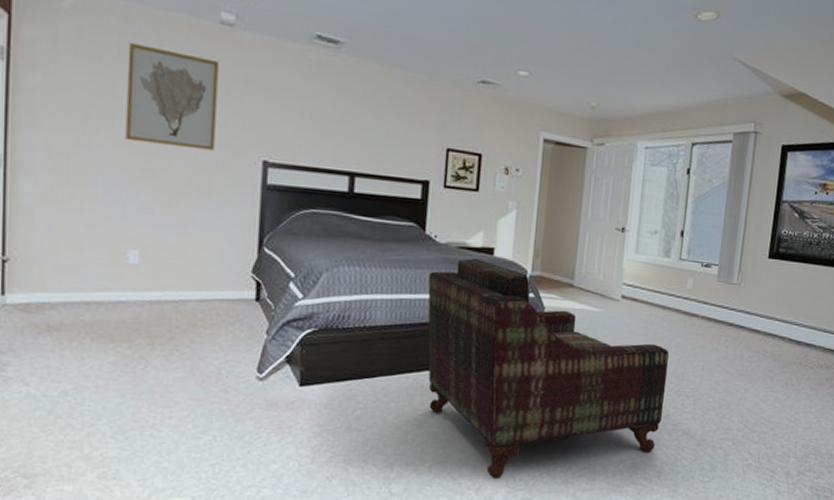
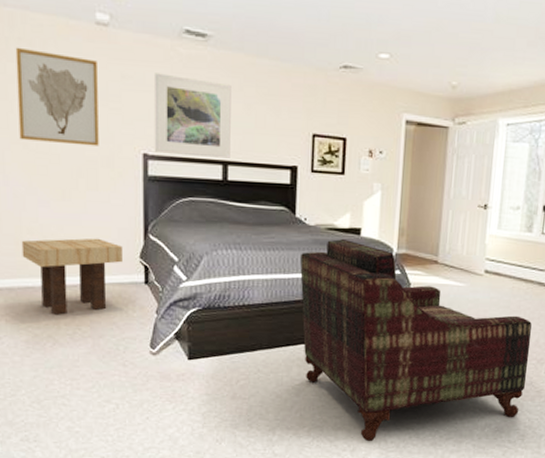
side table: none [117,249,234,334] -> present [21,238,124,315]
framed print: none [275,77,363,170] -> present [154,73,231,159]

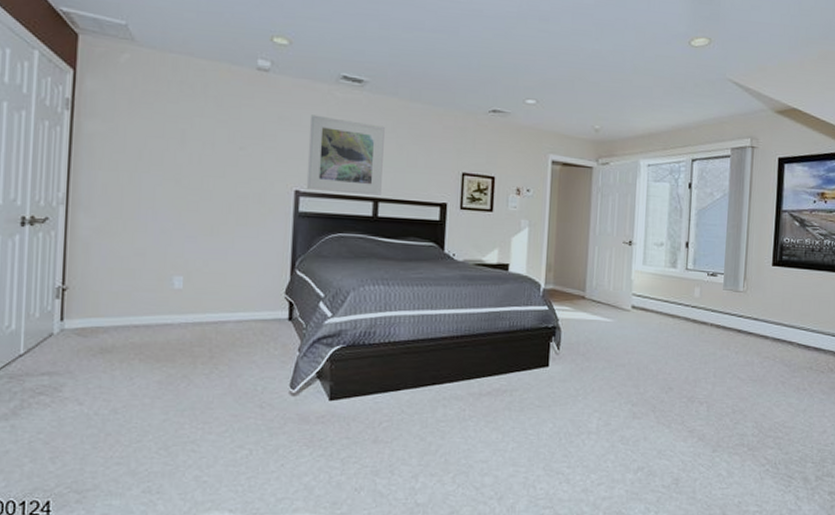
wall art: present [15,47,99,146] -> none [172,89,256,183]
side table: present [21,238,124,315] -> none [163,273,269,354]
armchair: present [300,239,532,442] -> none [448,275,681,489]

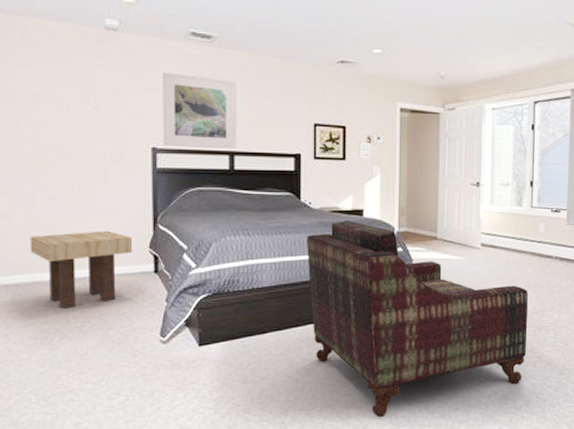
side table: none [163,273,269,354] -> present [30,230,133,309]
armchair: none [448,275,681,489] -> present [307,221,529,418]

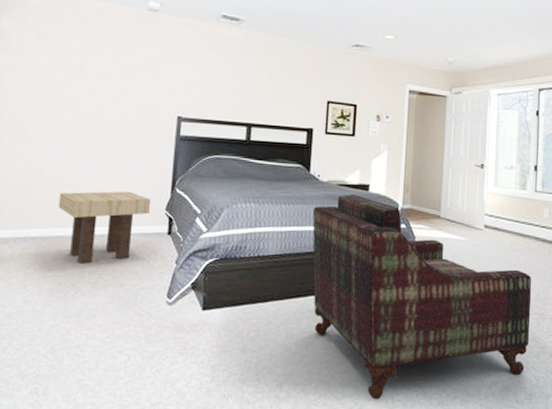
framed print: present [162,72,236,149] -> none [187,49,259,121]

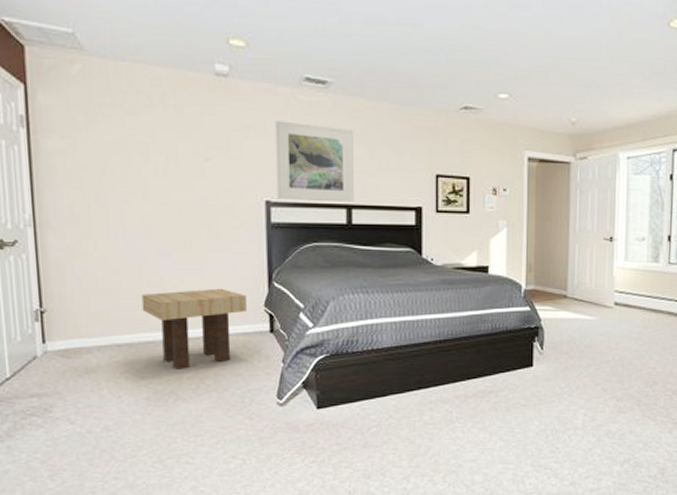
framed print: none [187,49,259,121] -> present [275,121,354,202]
armchair: present [312,195,532,400] -> none [429,278,665,485]

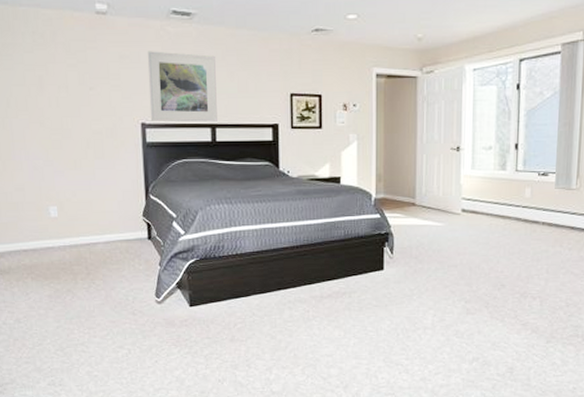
side table: present [141,288,247,369] -> none [42,201,128,271]

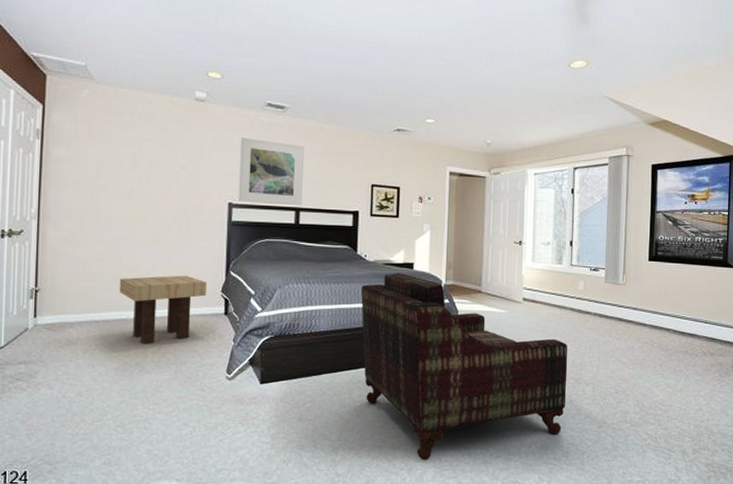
side table: none [42,201,128,271] -> present [119,275,208,344]
armchair: none [286,188,513,379] -> present [361,273,568,461]

